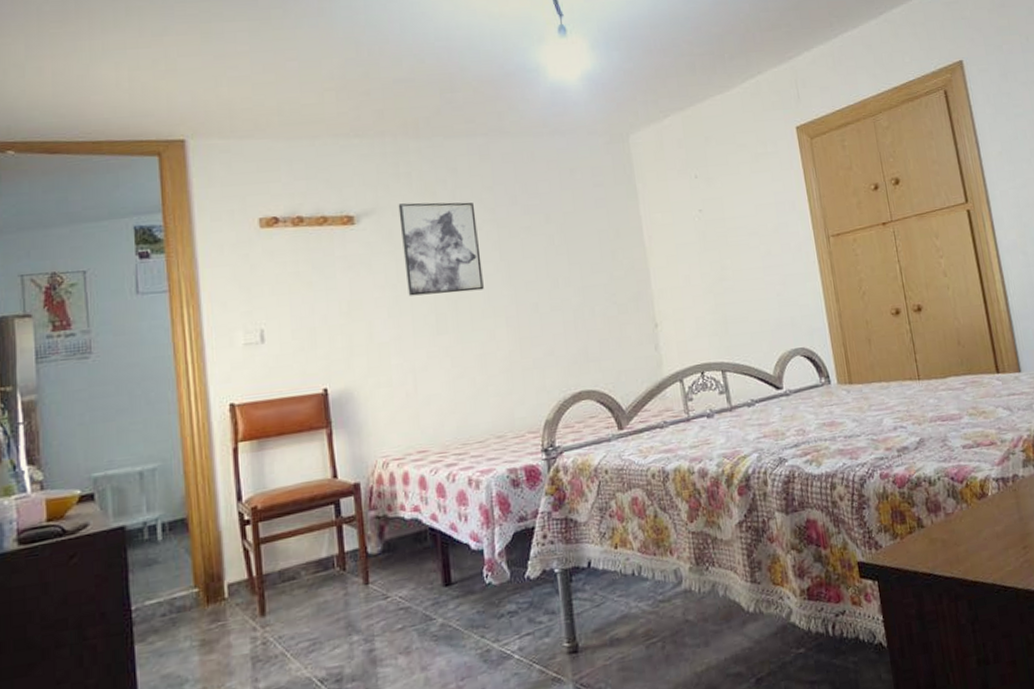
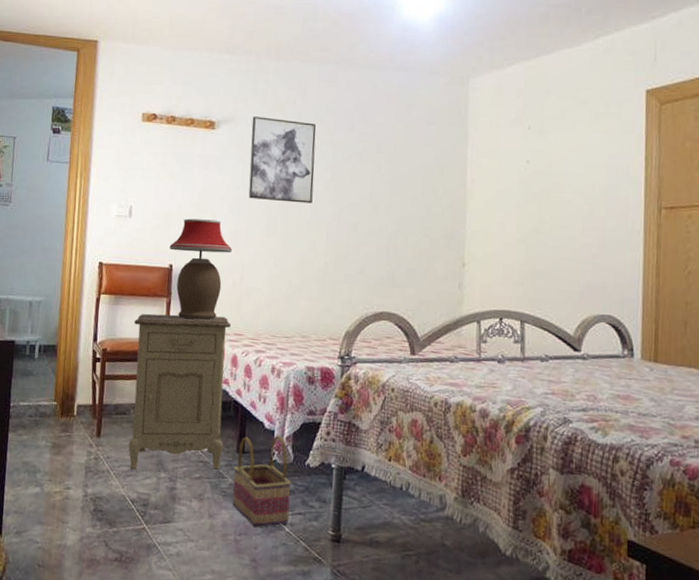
nightstand: none [288,434,426,642] -> present [128,313,231,470]
table lamp: none [320,327,399,449] -> present [169,218,232,321]
basket: none [442,553,517,666] -> present [232,435,291,528]

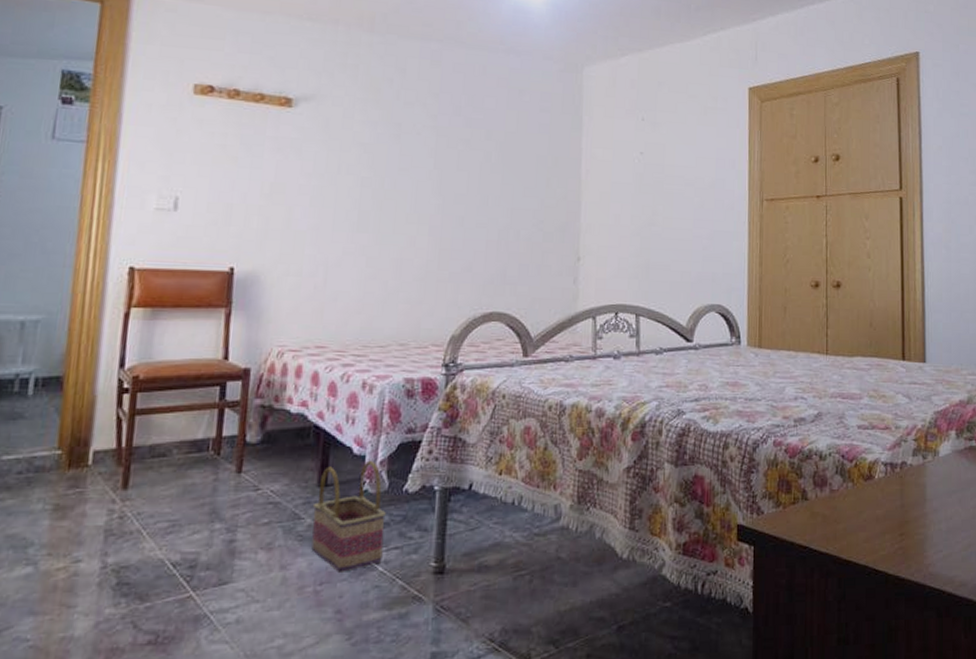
nightstand: present [128,313,231,470] -> none [168,326,311,524]
table lamp: present [169,218,232,321] -> none [230,212,313,333]
wall art: present [248,116,316,204] -> none [334,94,417,195]

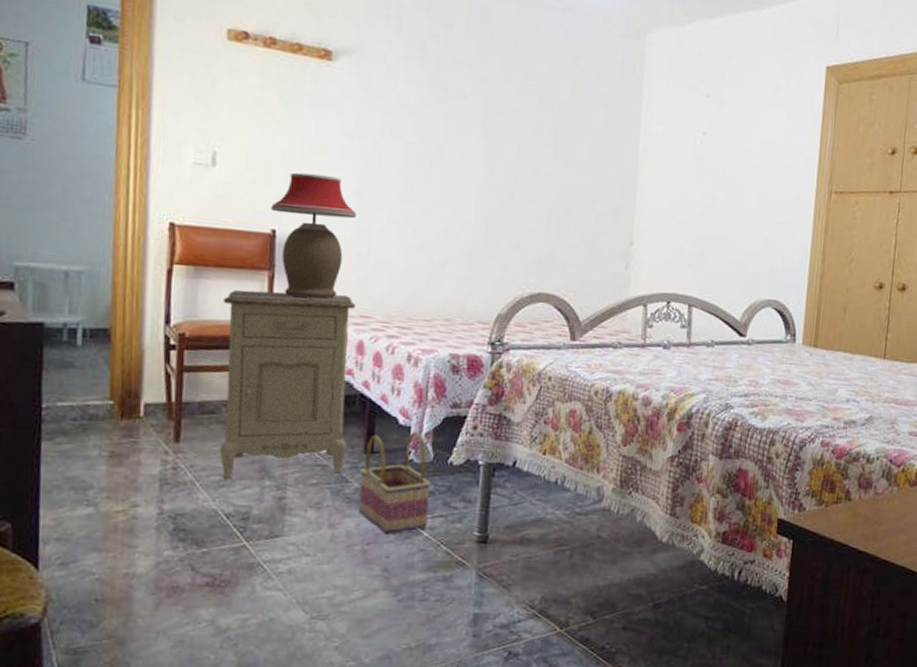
nightstand: none [168,326,311,524] -> present [219,290,355,478]
table lamp: none [230,212,313,333] -> present [271,172,356,300]

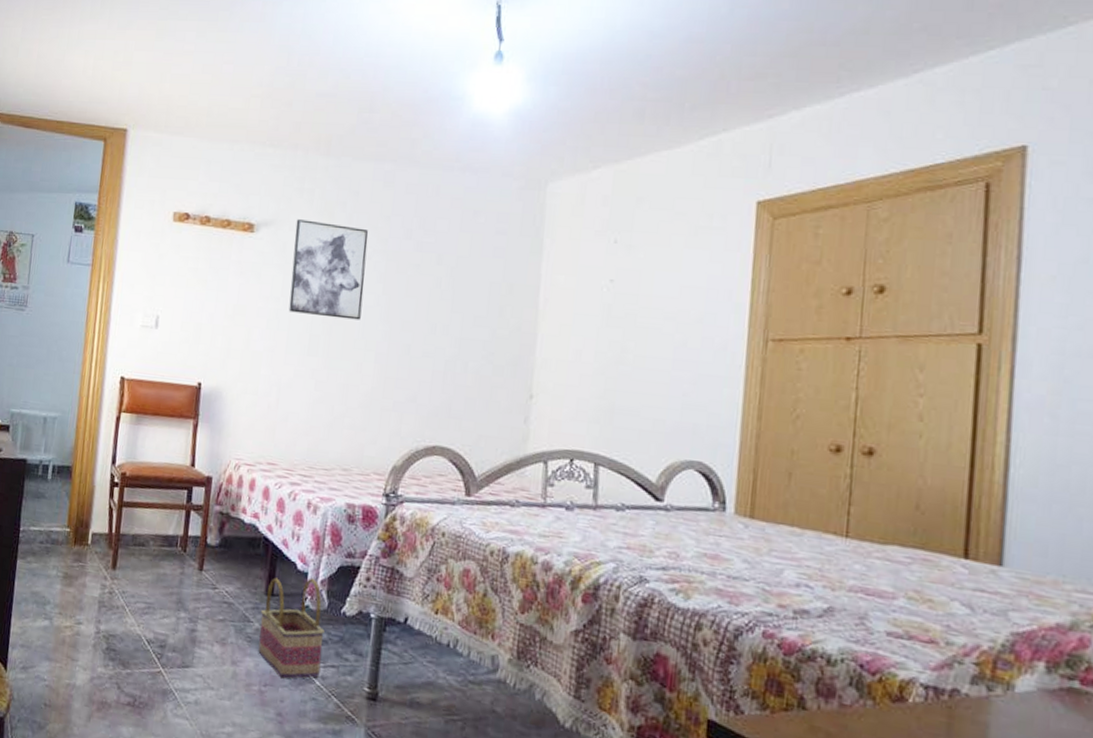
nightstand: present [219,290,355,478] -> none [146,436,264,613]
table lamp: present [271,172,356,300] -> none [198,332,268,447]
wall art: none [377,49,465,164] -> present [288,219,369,320]

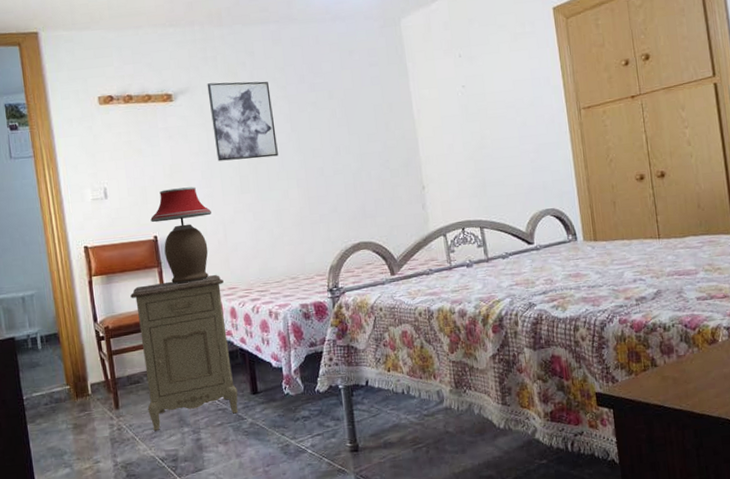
nightstand: none [146,436,264,613] -> present [130,274,239,431]
table lamp: none [198,332,268,447] -> present [150,186,211,284]
basket: present [258,577,325,679] -> none [251,370,310,456]

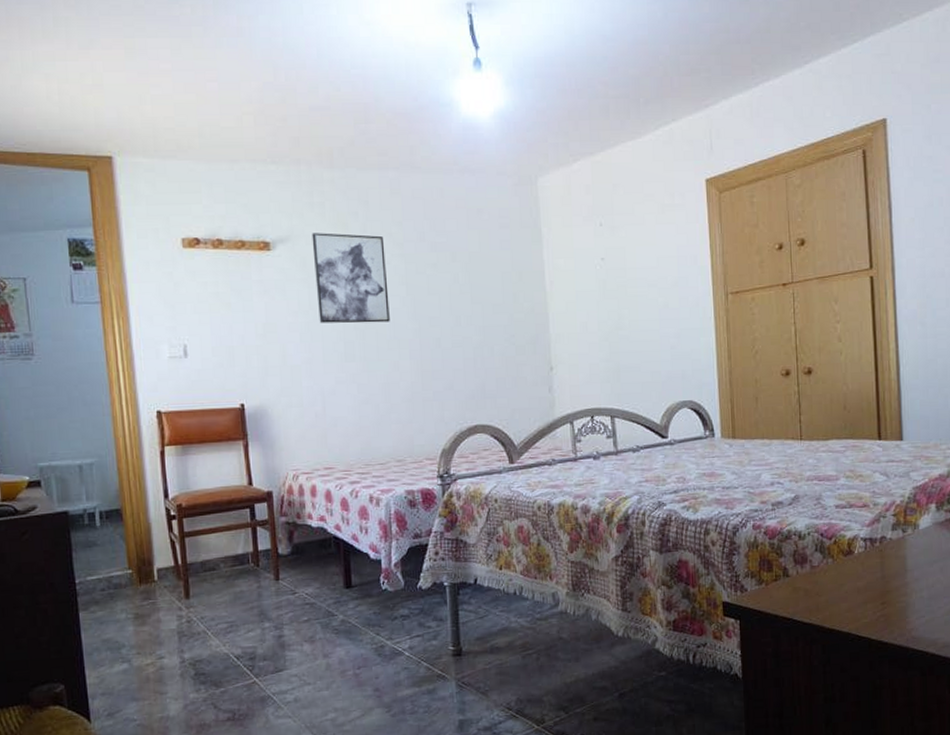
nightstand: present [130,274,239,431] -> none [209,451,329,625]
table lamp: present [150,186,211,284] -> none [237,350,309,460]

